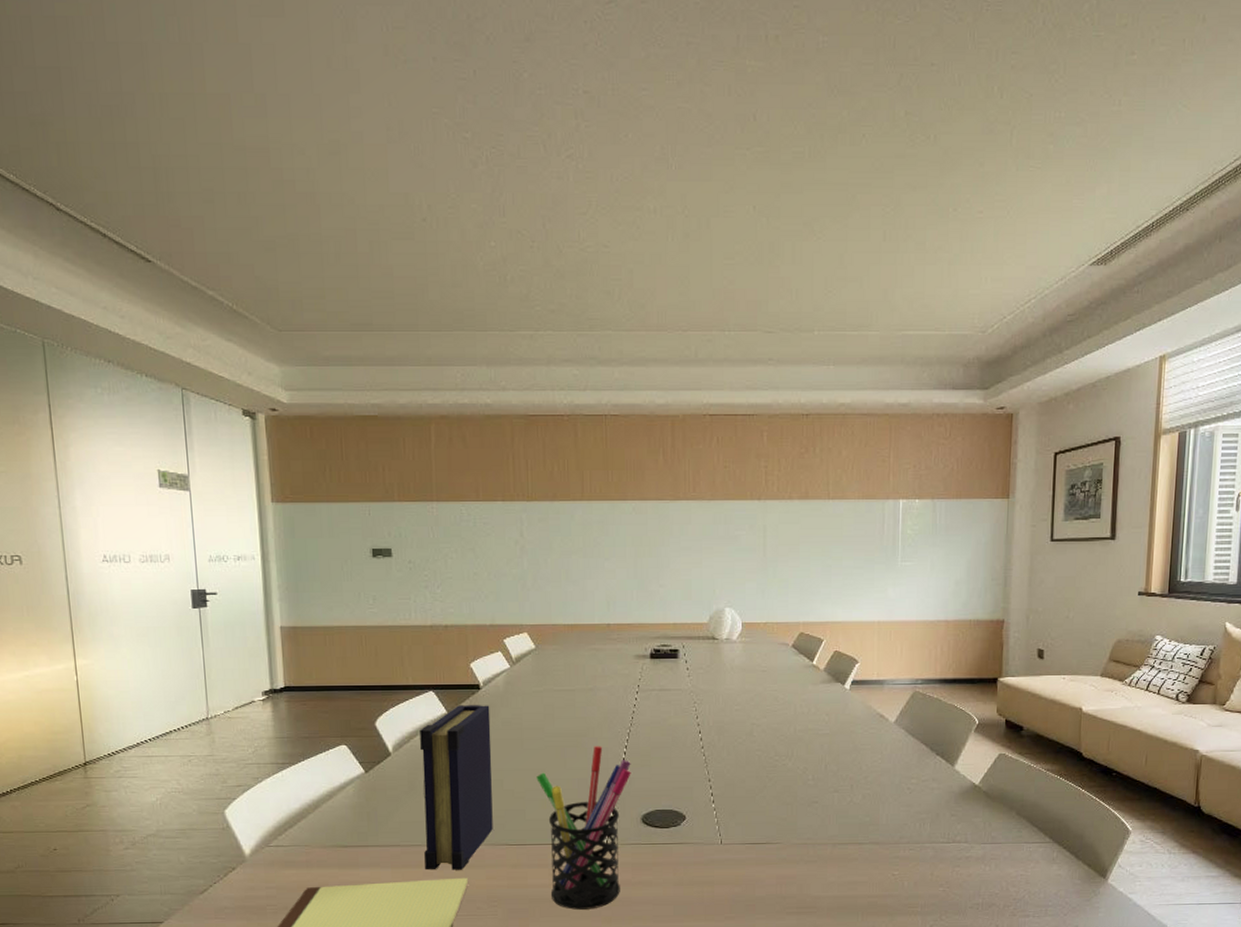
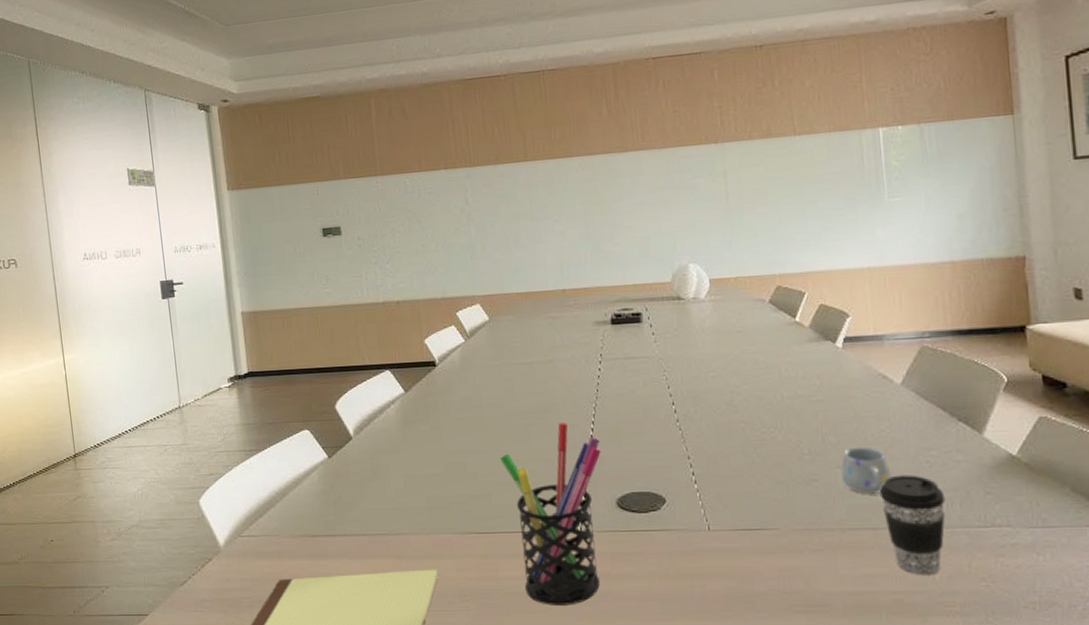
book: present [420,705,493,870] -> none [379,382,460,561]
mug: none [837,774,879,814] -> present [841,446,892,494]
coffee cup: none [867,799,919,882] -> present [879,474,946,576]

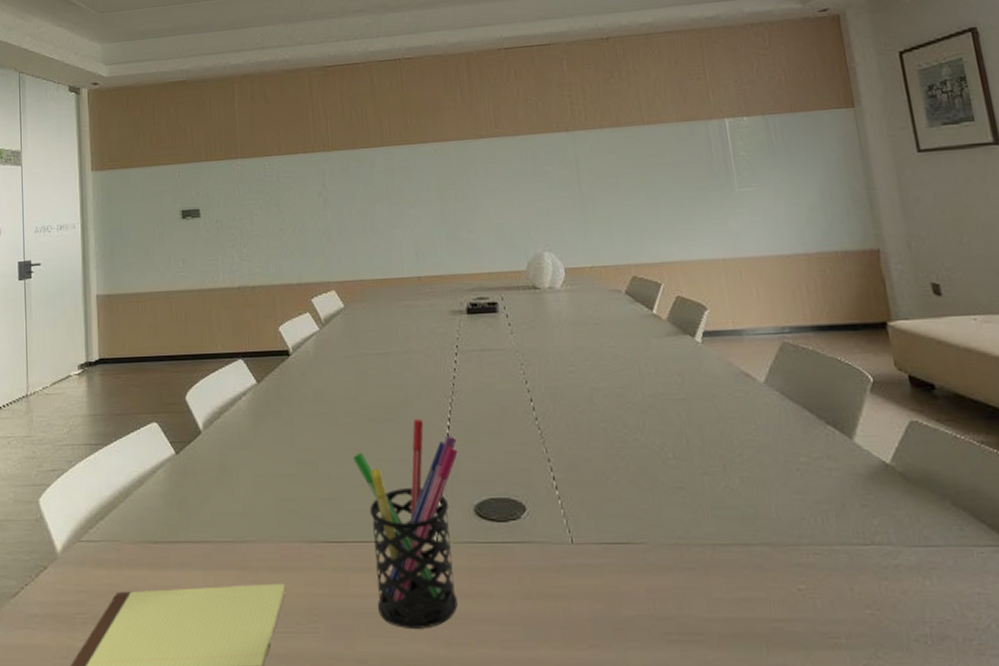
mug: present [841,446,892,494] -> none [708,451,762,504]
coffee cup: present [879,474,946,576] -> none [749,483,822,600]

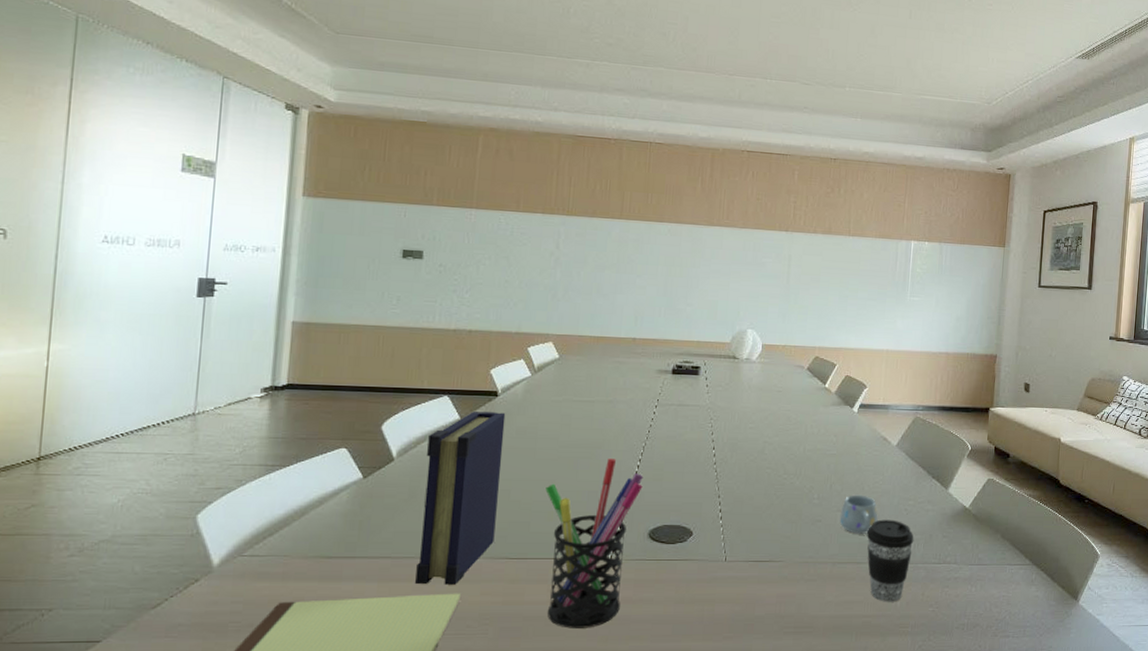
book: none [230,373,310,573] -> present [415,411,506,585]
mug: none [708,451,762,504] -> present [839,494,878,534]
coffee cup: none [749,483,822,600] -> present [866,519,914,602]

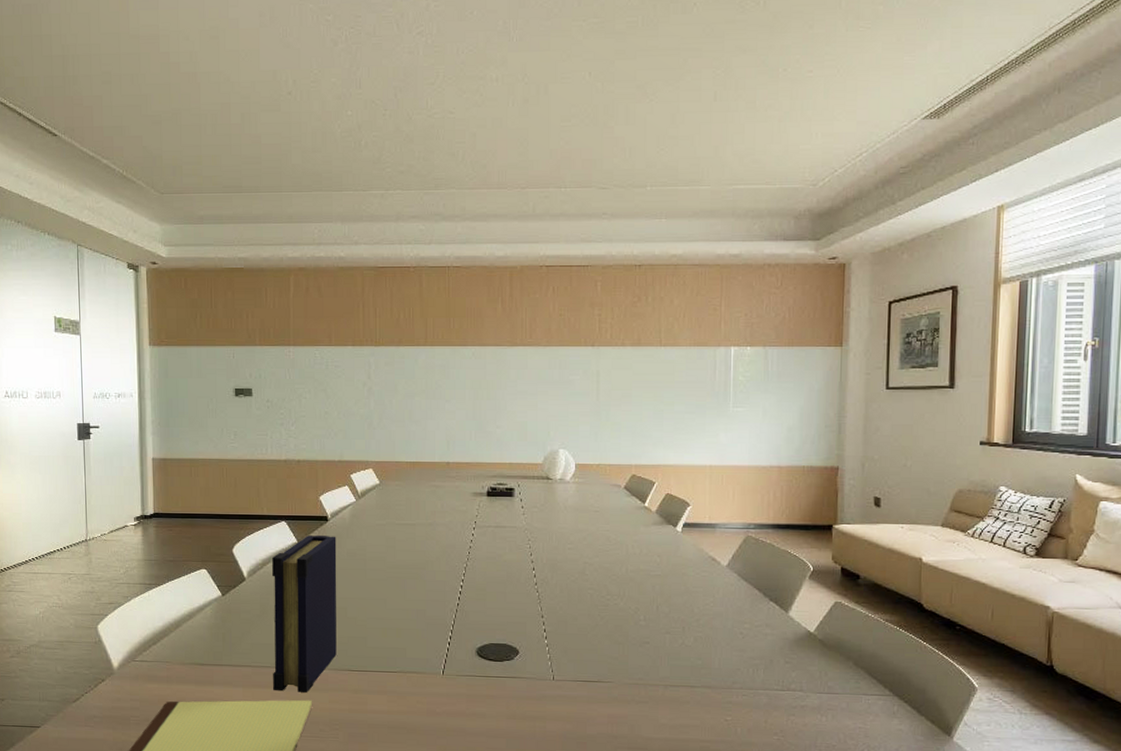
pen holder: present [545,458,643,629] -> none [378,579,467,738]
mug: present [839,494,878,534] -> none [669,616,711,657]
coffee cup: present [866,519,914,602] -> none [699,643,753,728]

